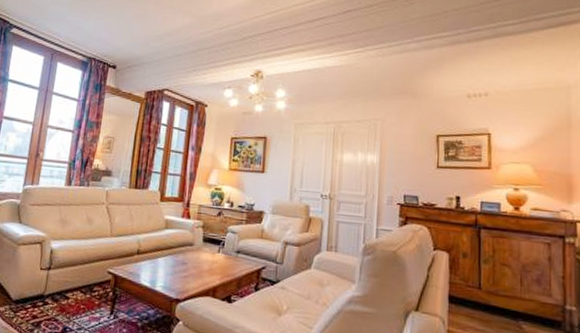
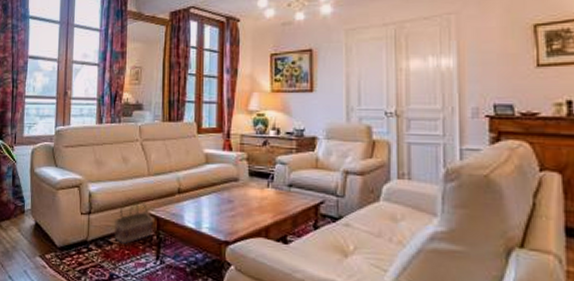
basket: none [71,256,111,299] -> present [114,198,153,244]

